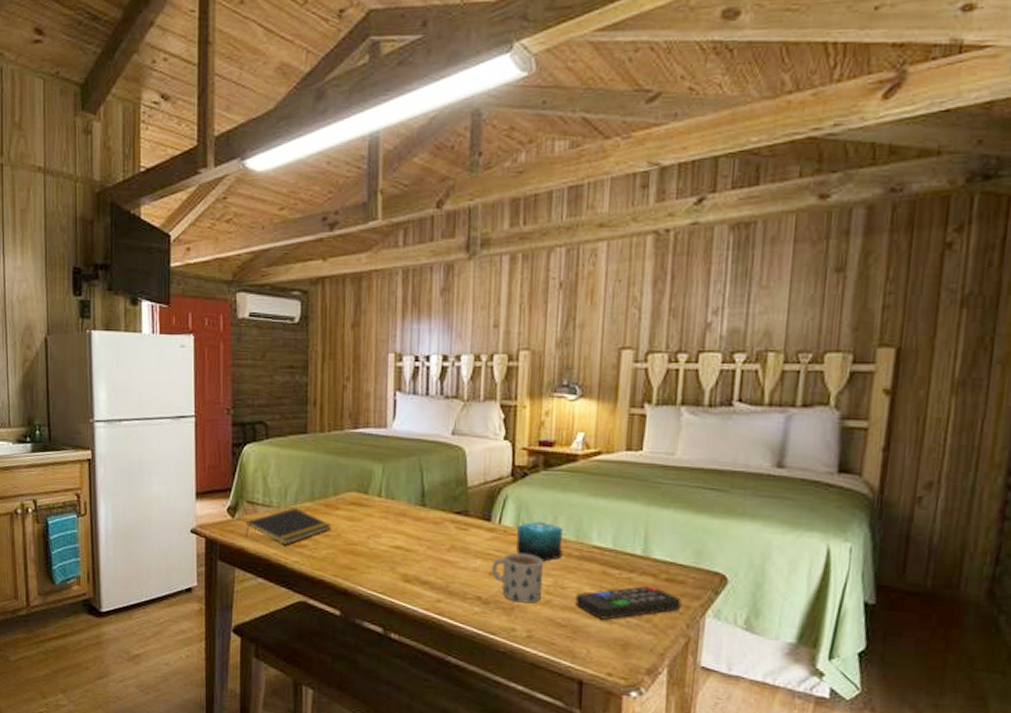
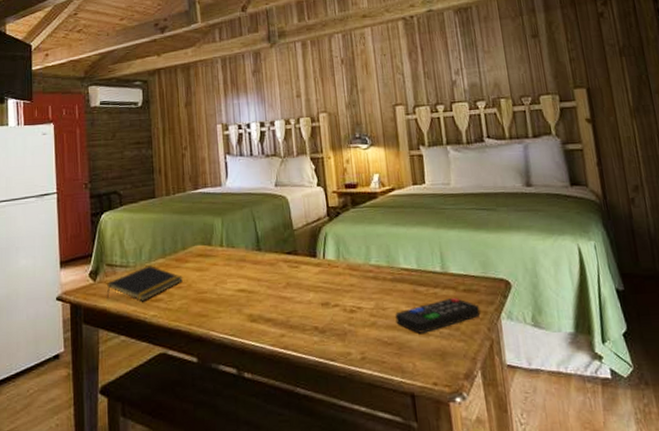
mug: present [491,552,544,604] -> none [322,282,368,328]
candle: present [516,521,564,562] -> none [338,252,379,287]

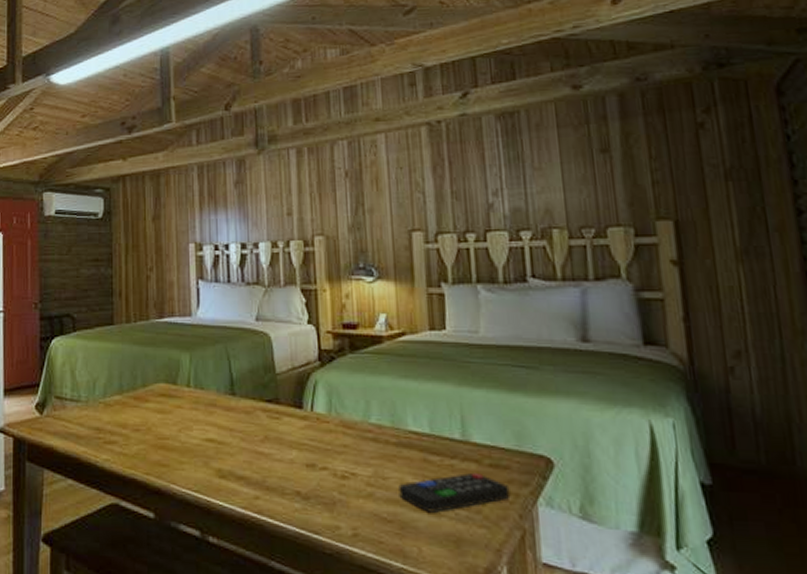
notepad: present [107,266,184,301] -> none [55,402,143,442]

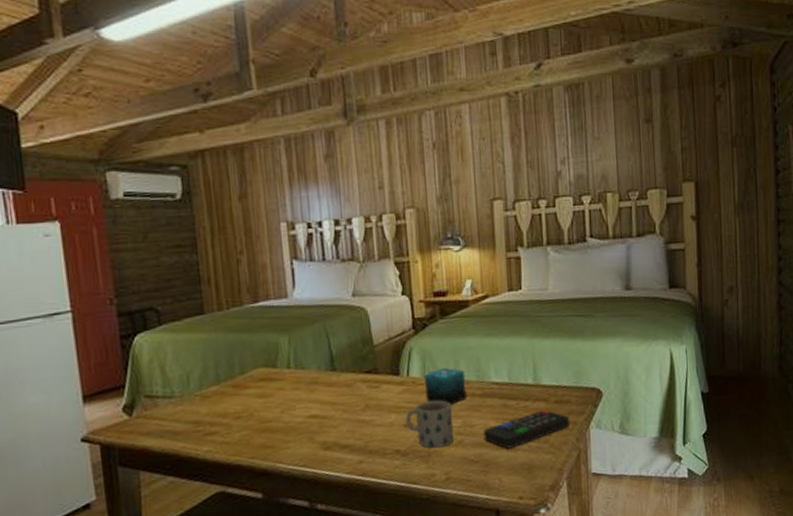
mug: none [307,441,364,497] -> present [405,400,454,448]
candle: none [329,406,379,450] -> present [423,367,467,405]

